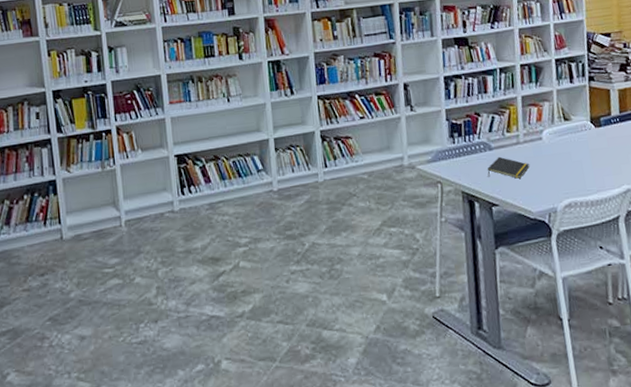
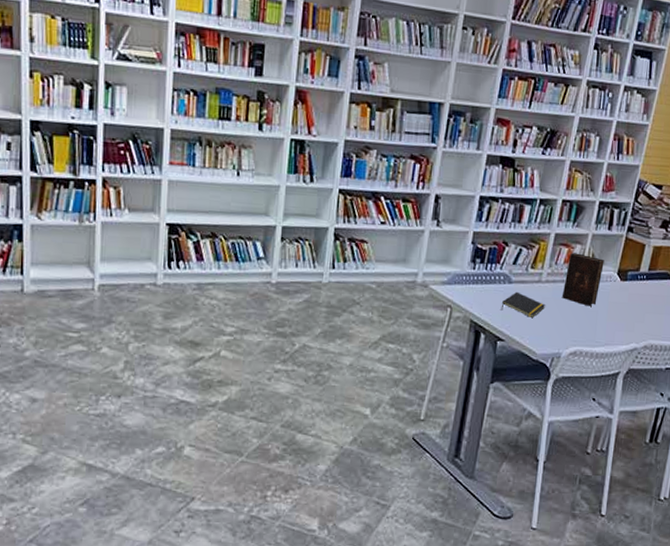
bible: none [540,110,578,158] -> present [561,253,604,306]

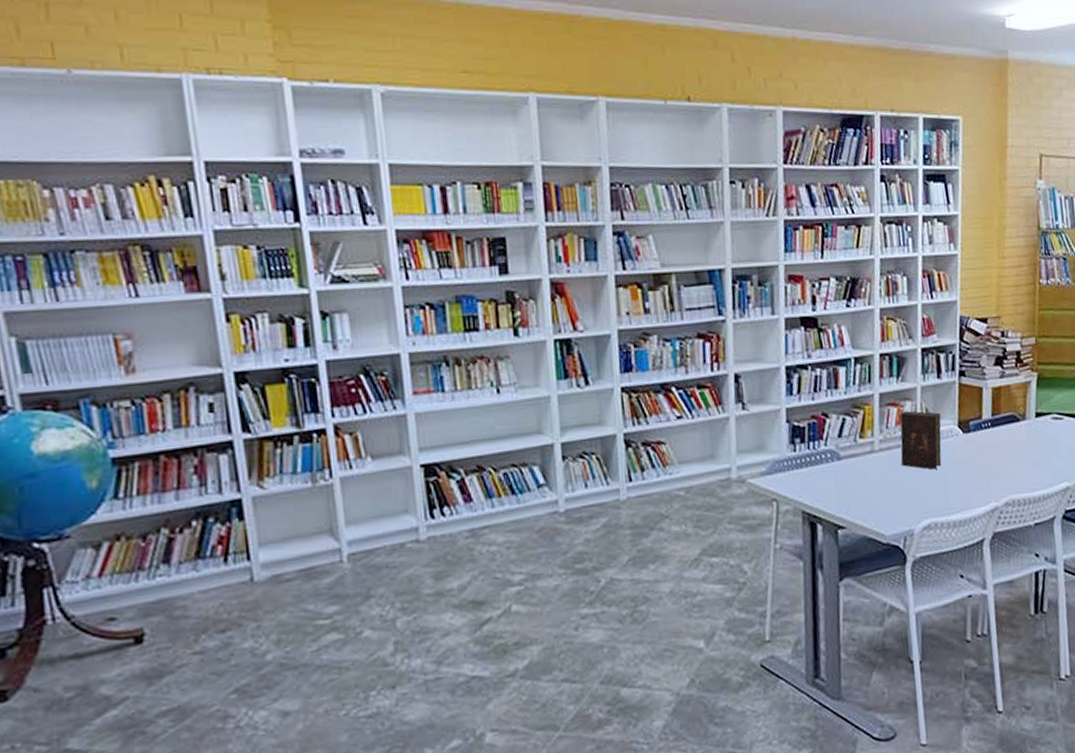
notepad: present [501,291,546,319] -> none [833,468,885,496]

